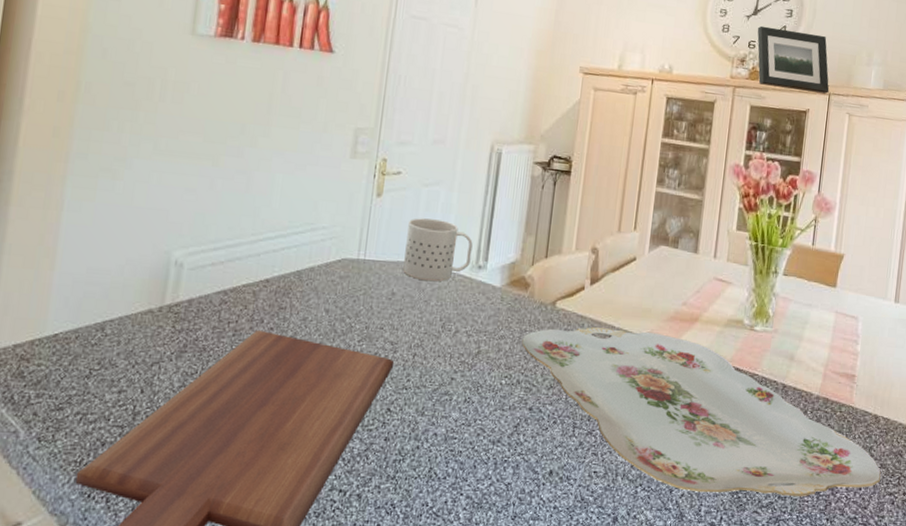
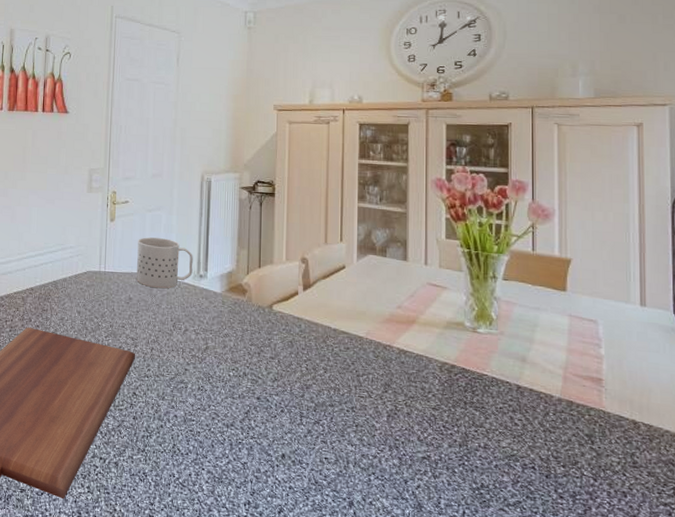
serving tray: present [522,327,881,497] -> none [245,327,649,499]
picture frame: present [757,25,829,94] -> none [444,52,532,107]

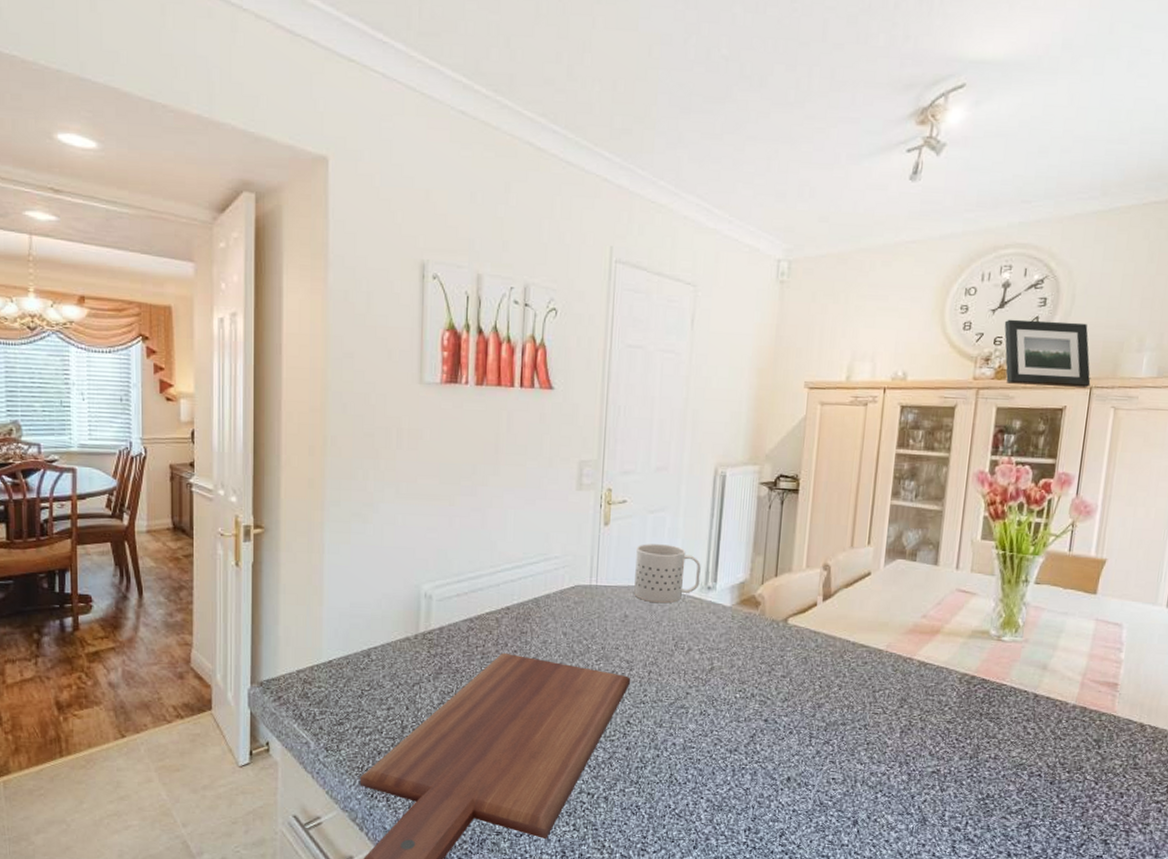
picture frame: none [444,52,532,107] -> present [1004,319,1091,387]

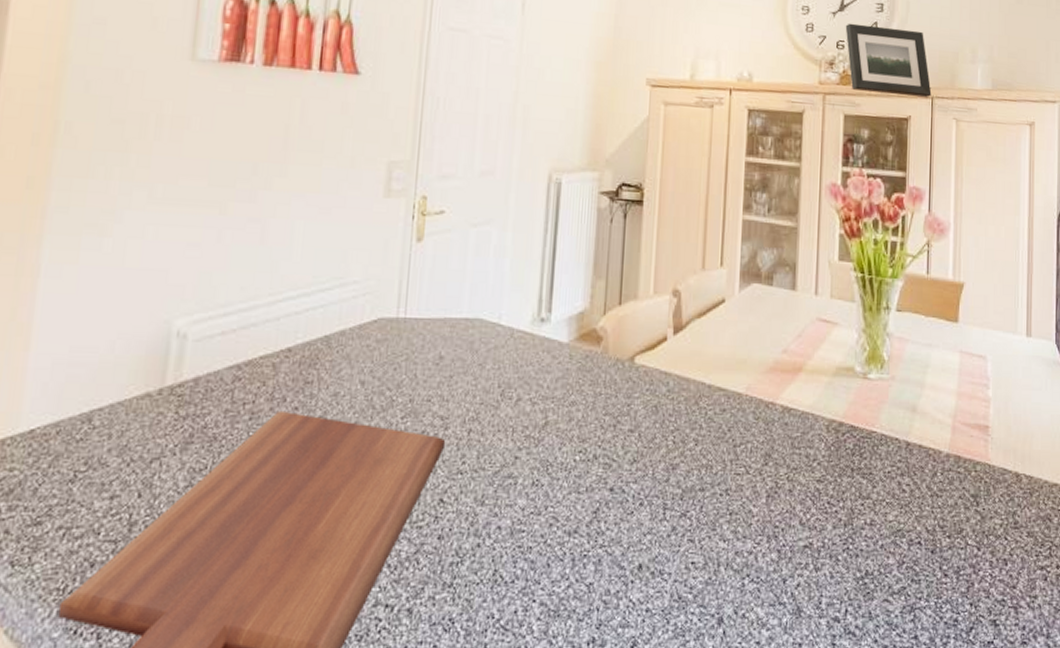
mug: present [634,544,701,604] -> none [451,265,533,341]

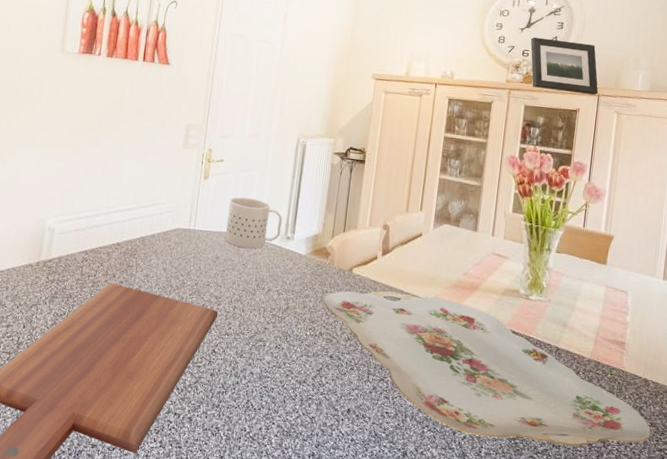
mug: none [451,265,533,341] -> present [225,197,282,249]
serving tray: none [597,385,1028,581] -> present [323,291,651,447]

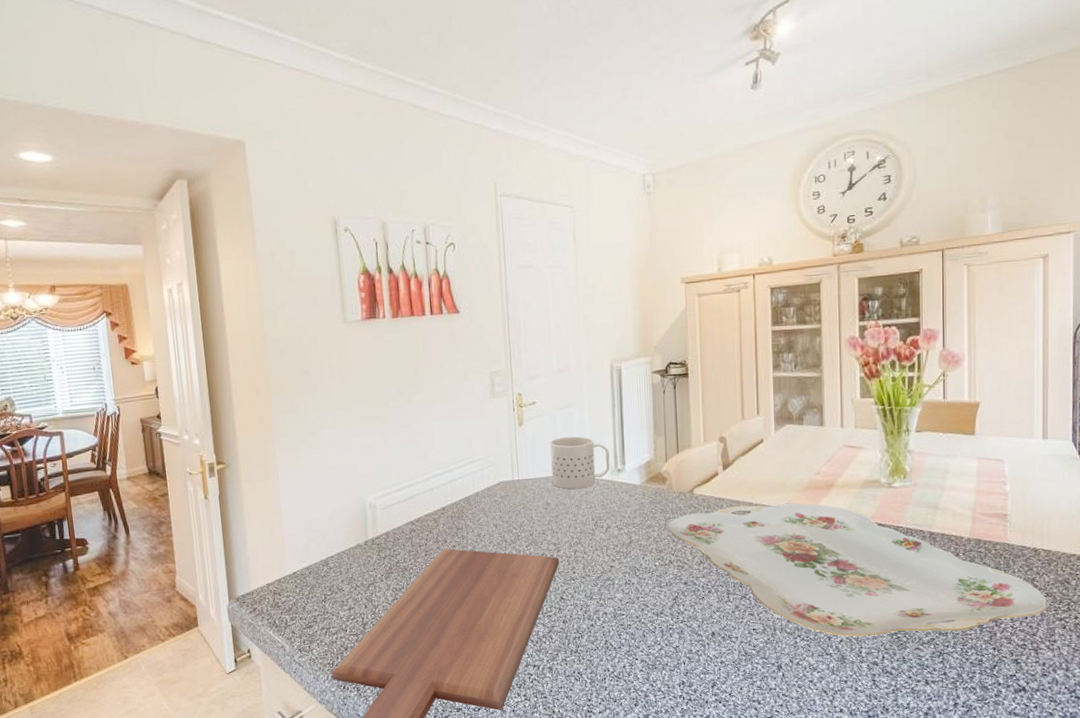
picture frame: present [530,37,599,95] -> none [854,192,942,256]

